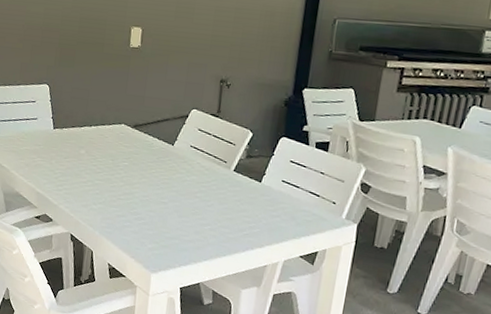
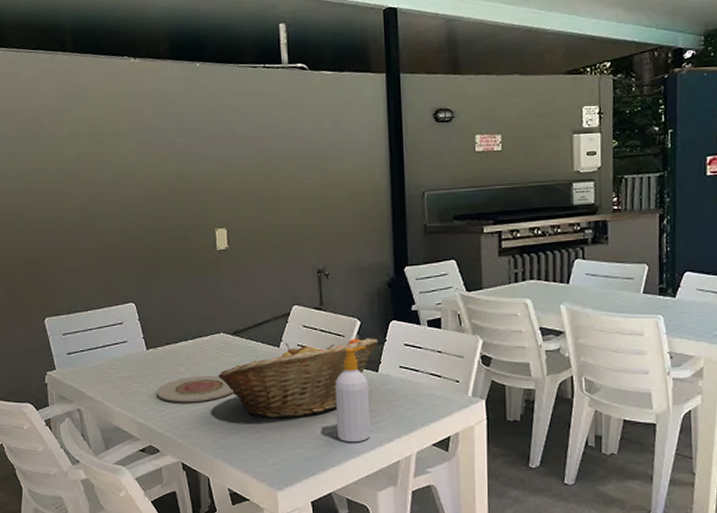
plate: none [57,159,127,184] -> present [157,376,235,403]
fruit basket: none [114,142,267,212] -> present [218,338,378,419]
soap bottle: none [214,156,255,243] -> present [335,346,371,443]

